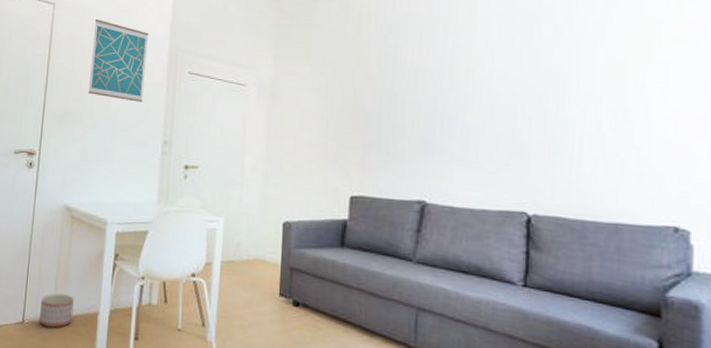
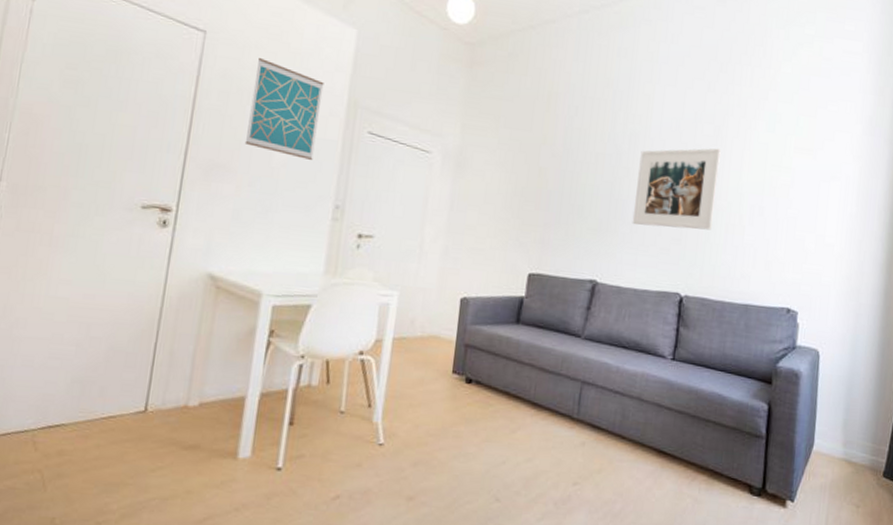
planter: present [39,293,75,328] -> none [168,375,217,417]
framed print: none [462,50,565,141] -> present [632,148,721,230]

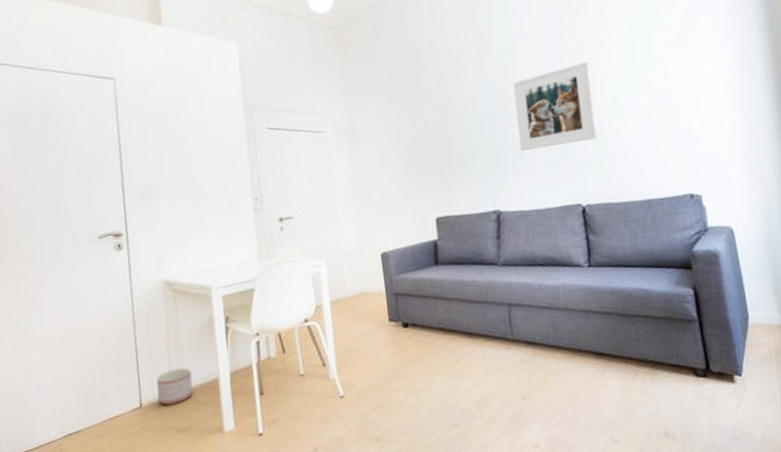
planter: none [168,375,217,417] -> present [156,367,193,406]
wall art: present [244,58,324,160] -> none [162,88,226,165]

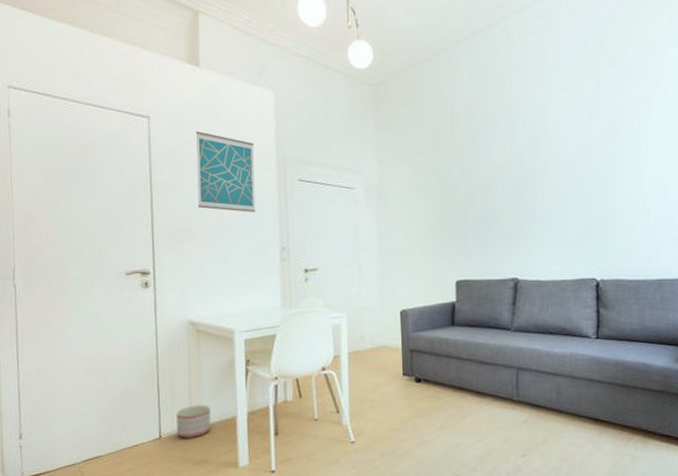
wall art: none [162,88,226,165] -> present [196,131,256,212]
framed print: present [513,61,598,152] -> none [542,140,619,224]

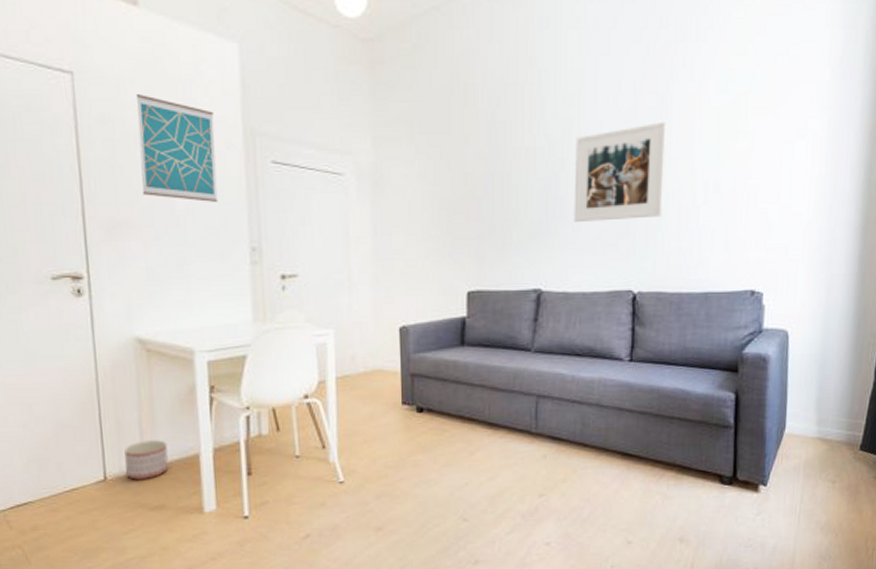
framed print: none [542,140,619,224] -> present [573,121,667,223]

